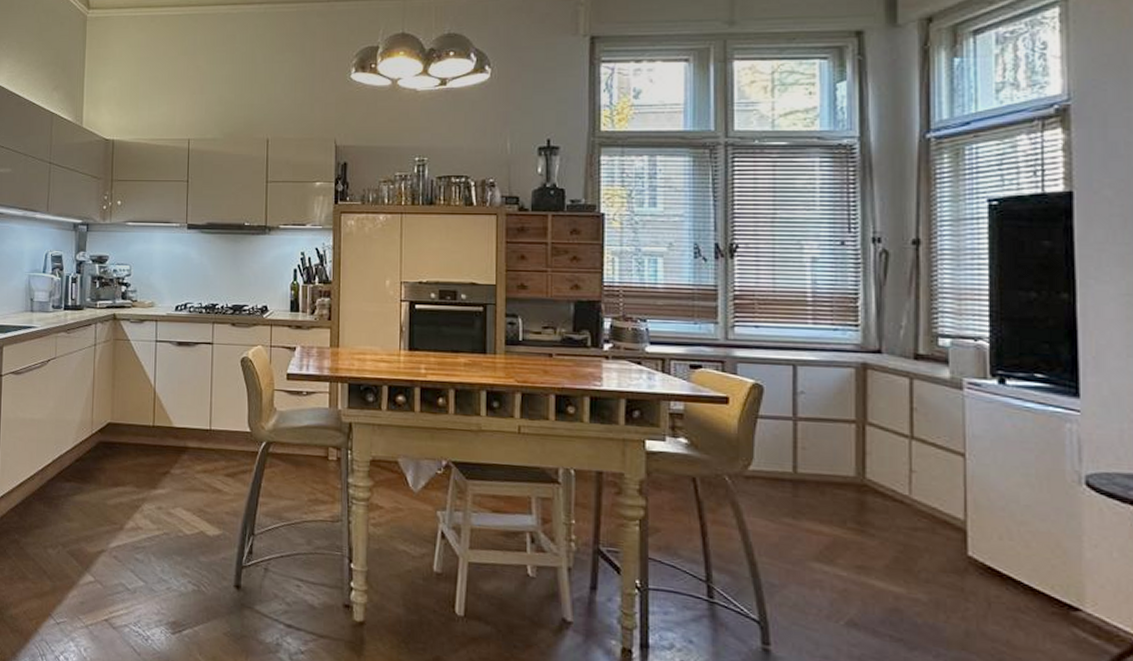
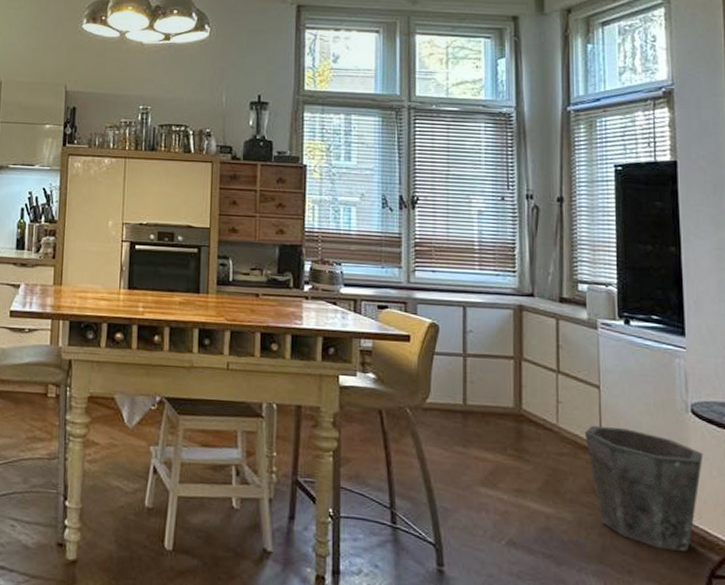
waste bin: none [944,497,1101,641] -> present [584,425,703,551]

